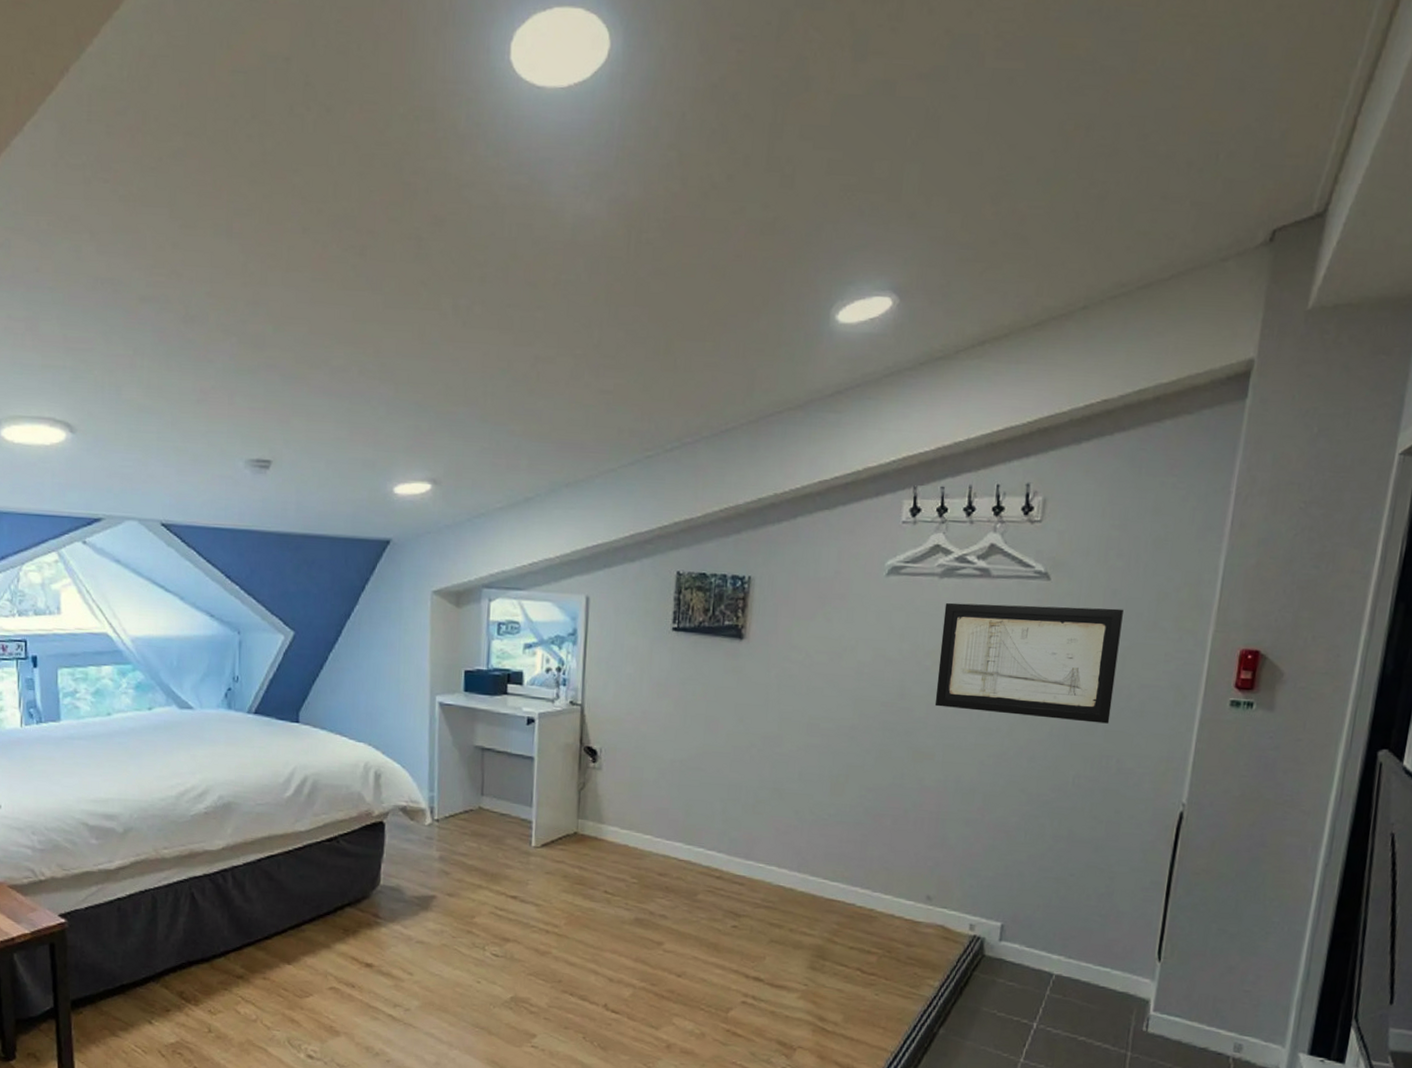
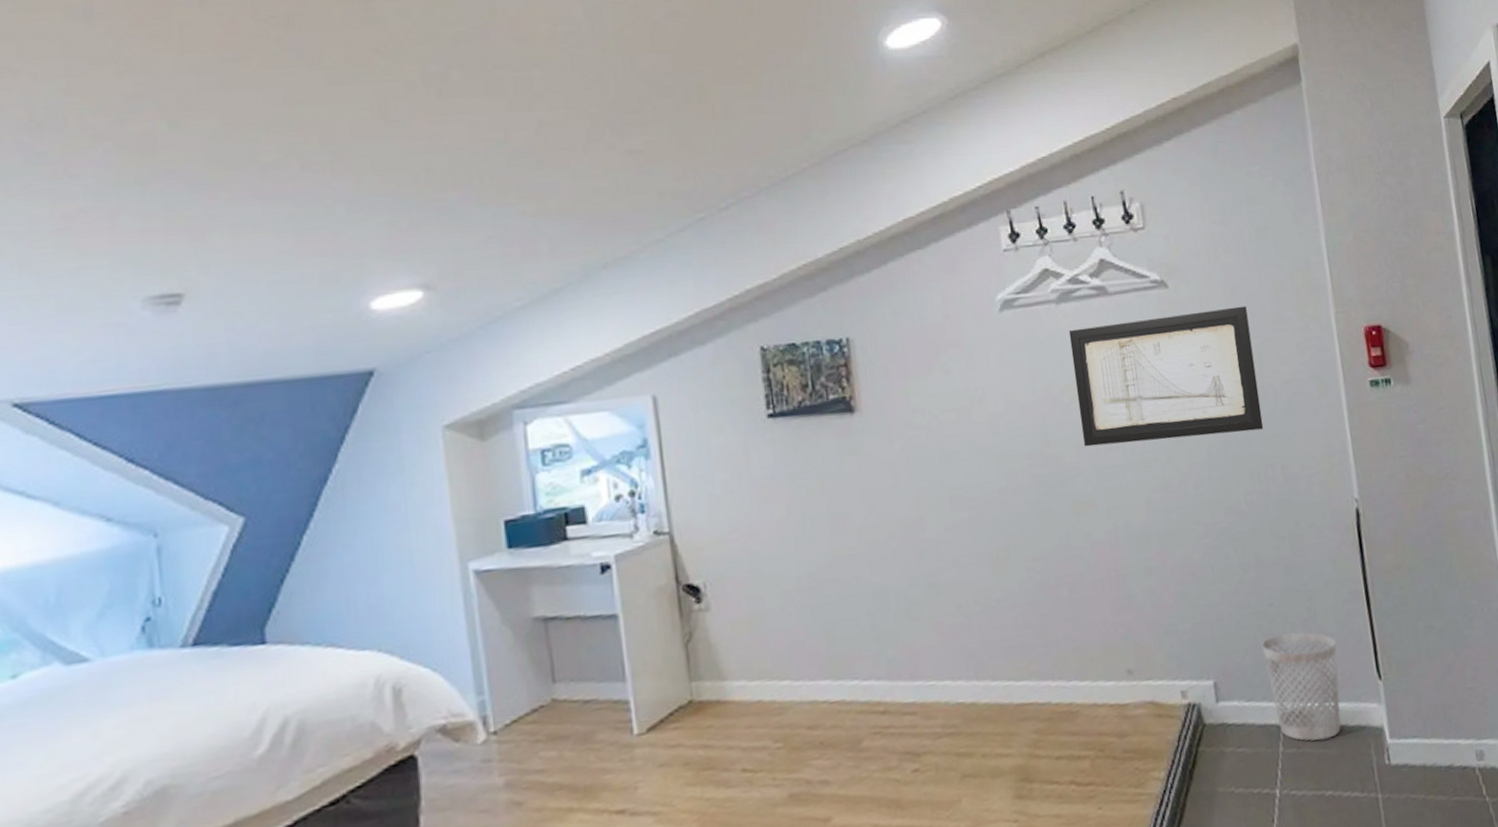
wastebasket: none [1051,901,1126,996] -> present [1261,632,1341,741]

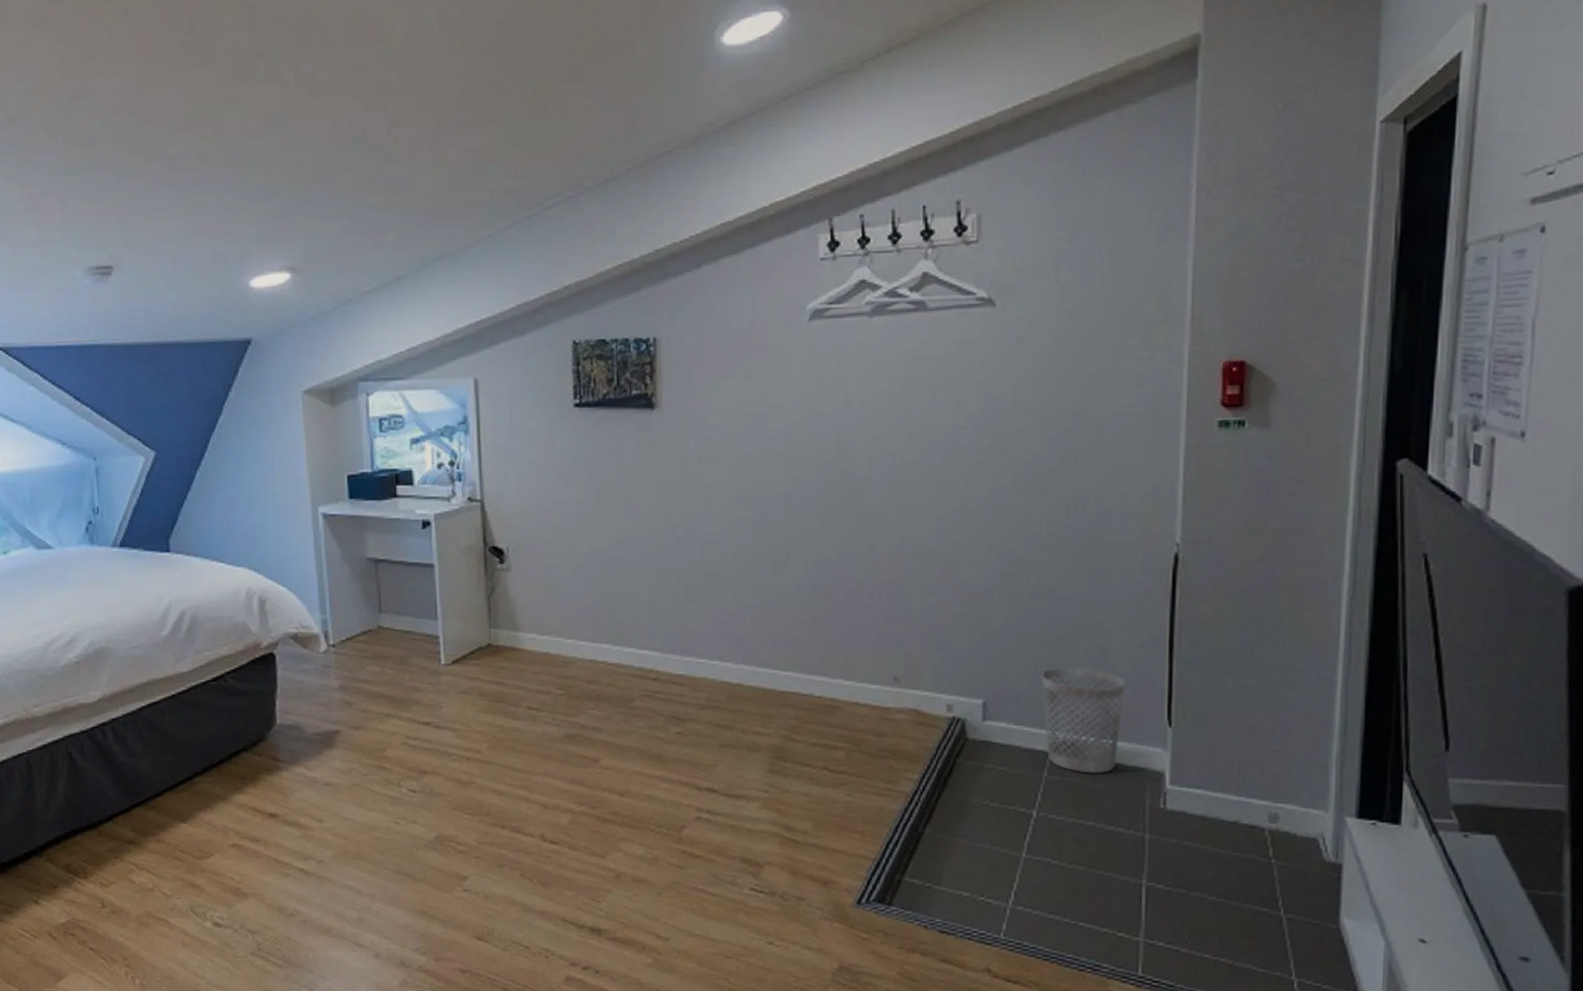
wall art: present [1068,306,1264,447] -> none [879,330,1083,463]

